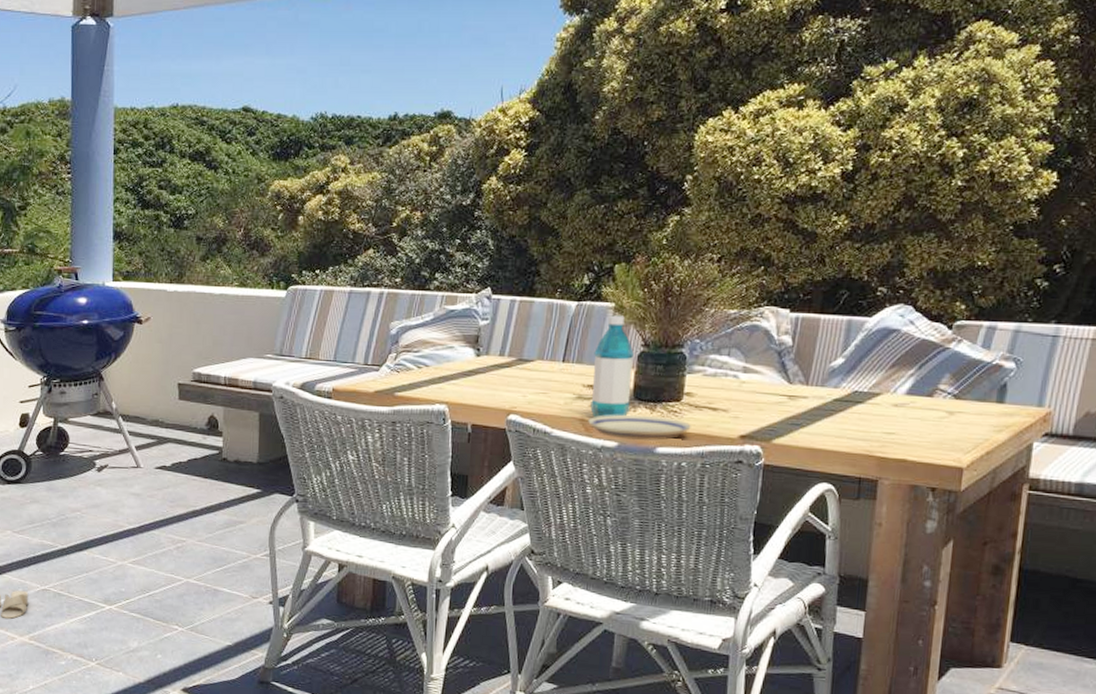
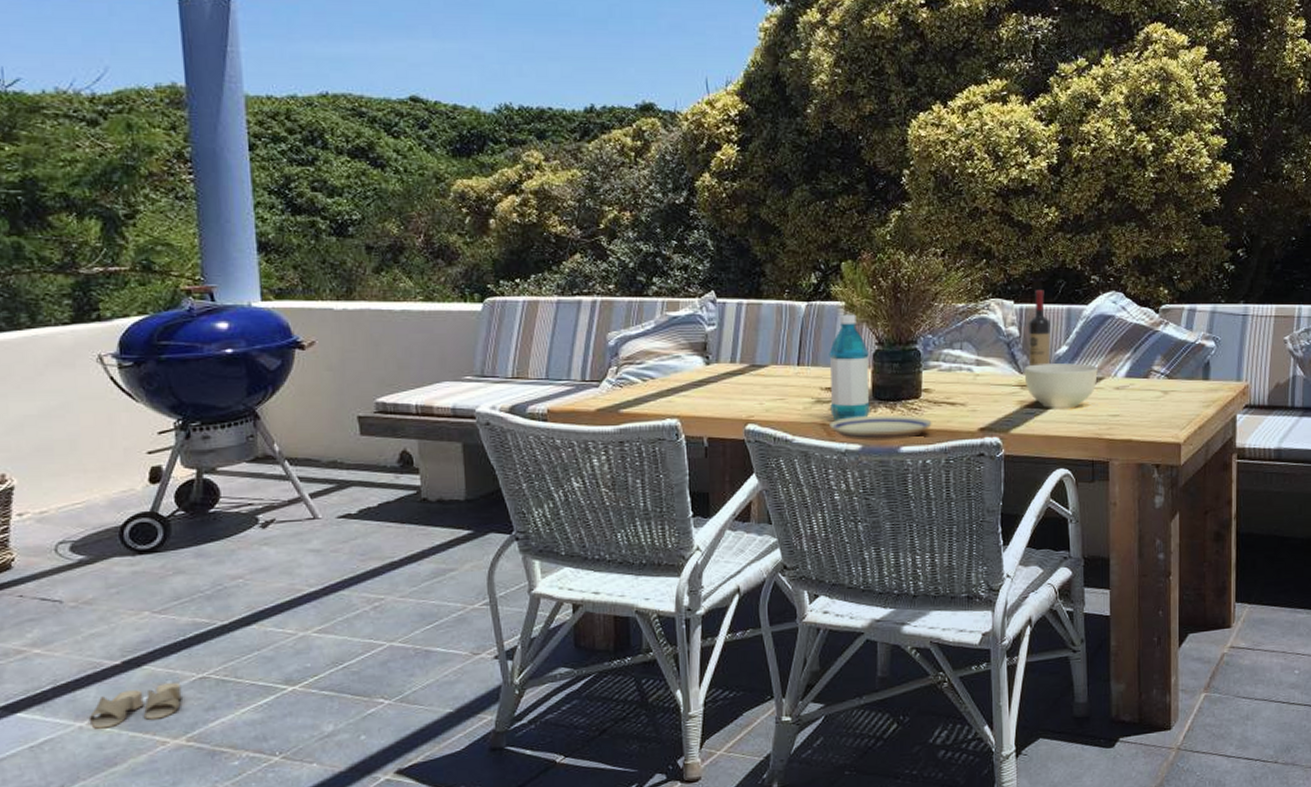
bowl: none [793,375,877,422] -> present [1024,363,1099,408]
wine bottle: none [799,299,828,377] -> present [1028,290,1051,367]

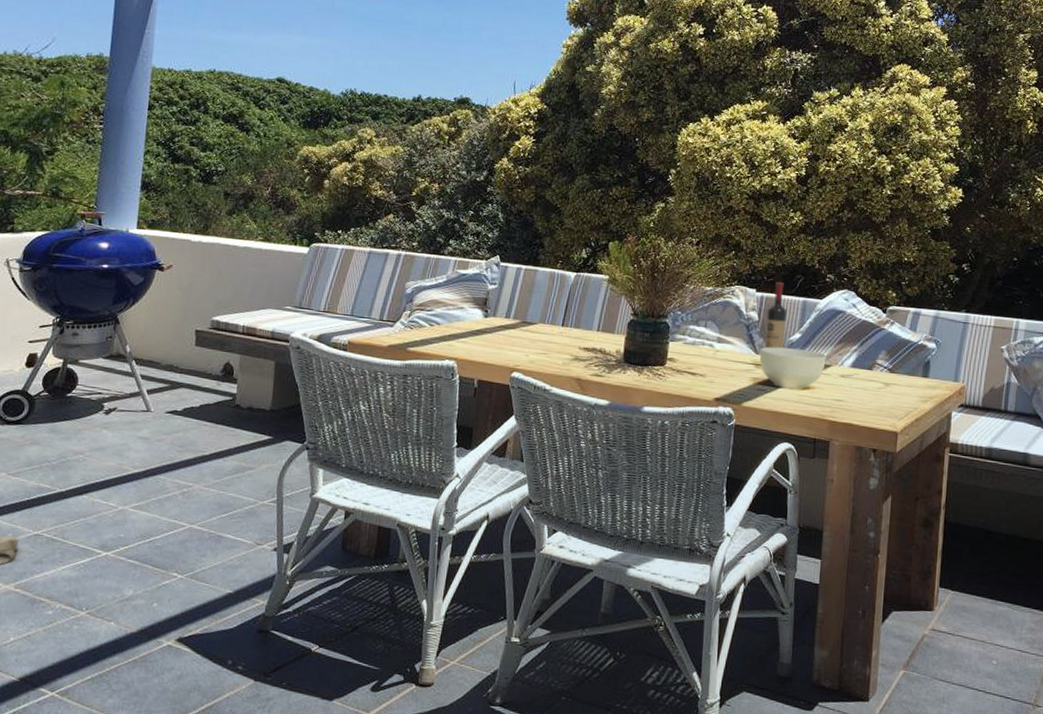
water bottle: present [829,314,870,422] -> none [585,286,625,378]
plate: present [829,415,932,442] -> none [583,375,673,401]

